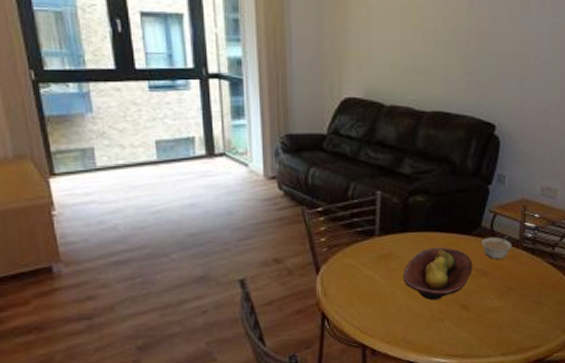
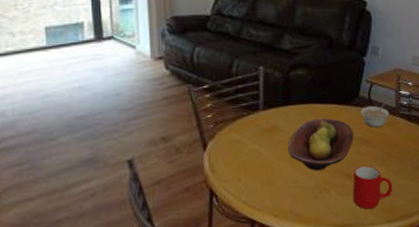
cup: none [468,297,510,341] -> present [352,165,393,210]

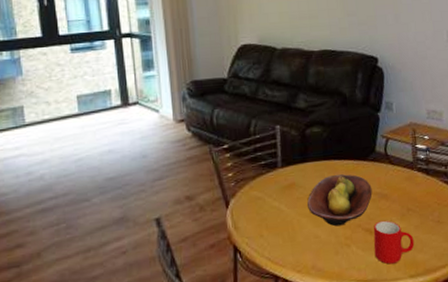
legume: present [361,103,390,128] -> none [378,157,408,182]

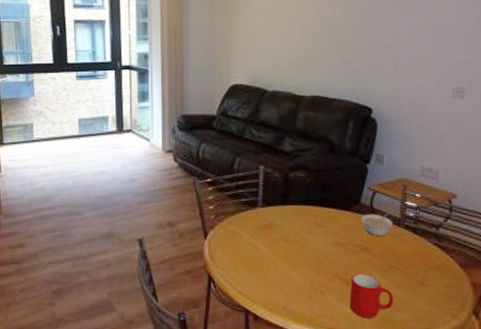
fruit bowl: present [307,174,373,227] -> none [285,221,353,272]
legume: none [378,157,408,182] -> present [362,212,394,236]

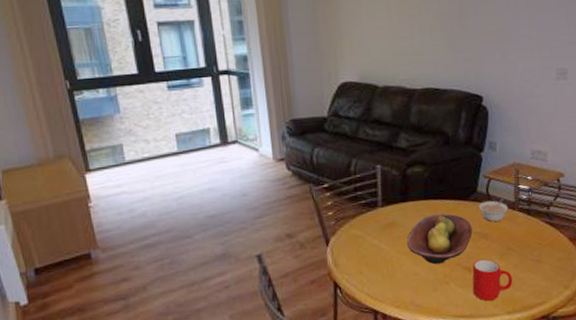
fruit bowl: none [285,221,353,272] -> present [407,214,473,265]

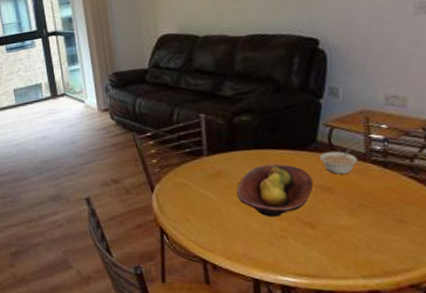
cup: present [472,259,513,301] -> none [315,214,368,261]

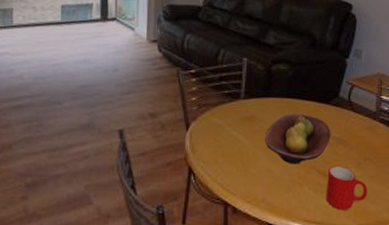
cup: none [315,214,368,261] -> present [326,165,368,210]
legume: present [320,148,359,174] -> none [340,106,370,129]

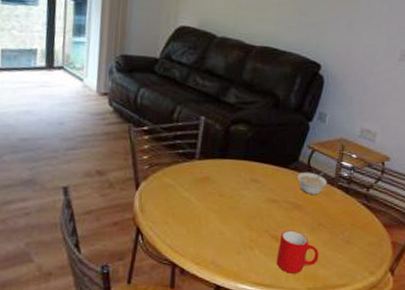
fruit bowl: present [265,114,331,164] -> none [218,177,287,228]
legume: none [340,106,370,129] -> present [298,171,328,195]

